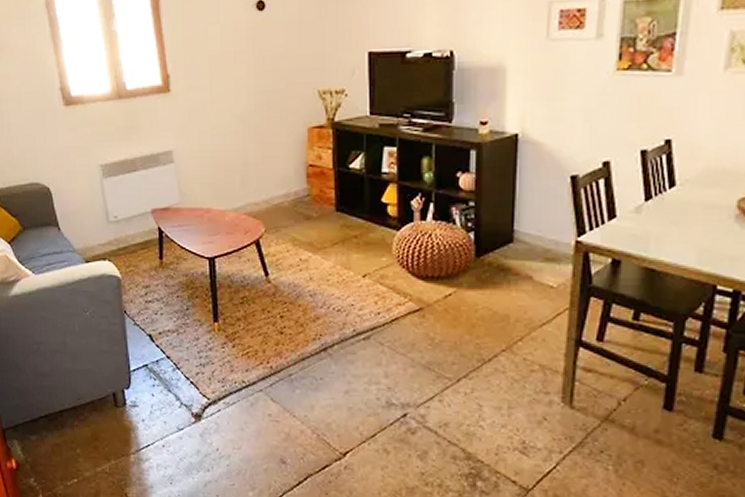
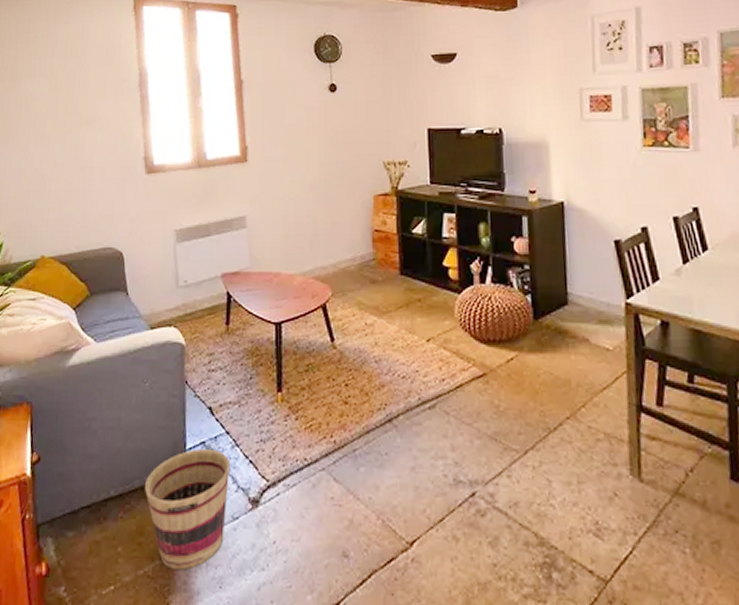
basket: none [95,370,173,469] -> present [145,448,229,570]

